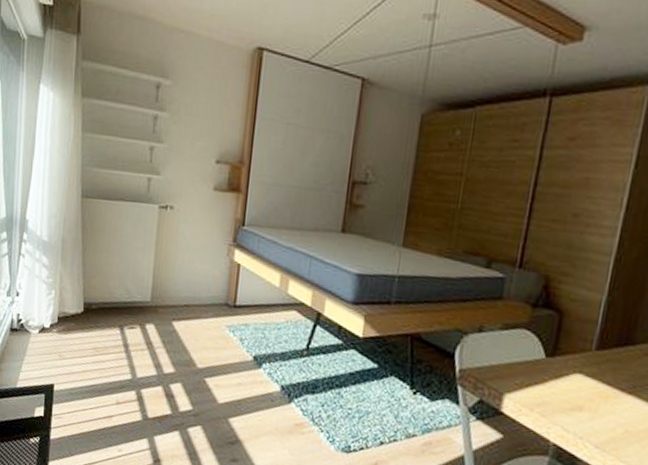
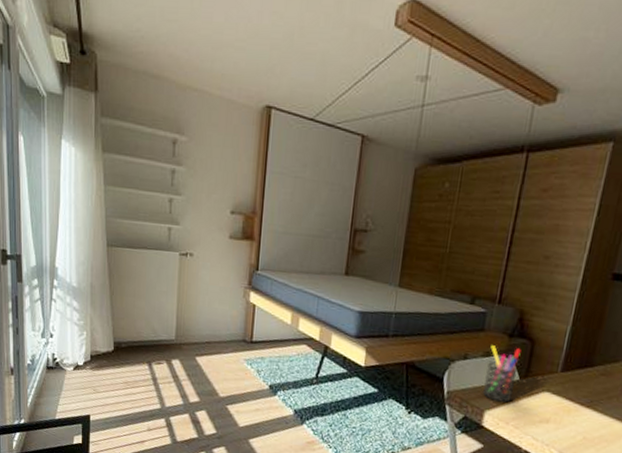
pen holder: none [501,316,547,385] -> present [482,345,521,403]

